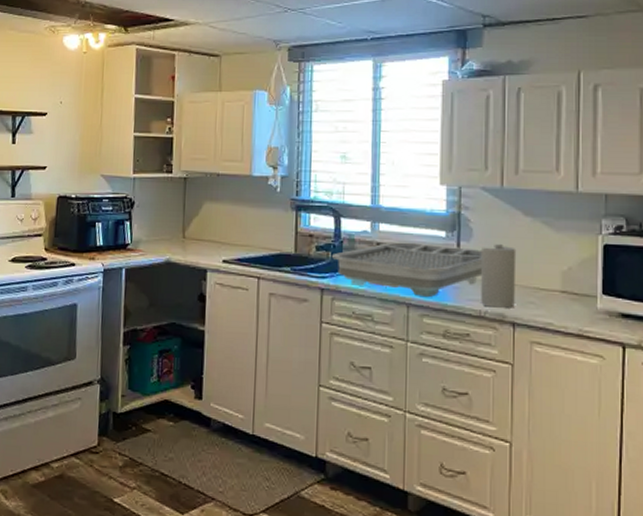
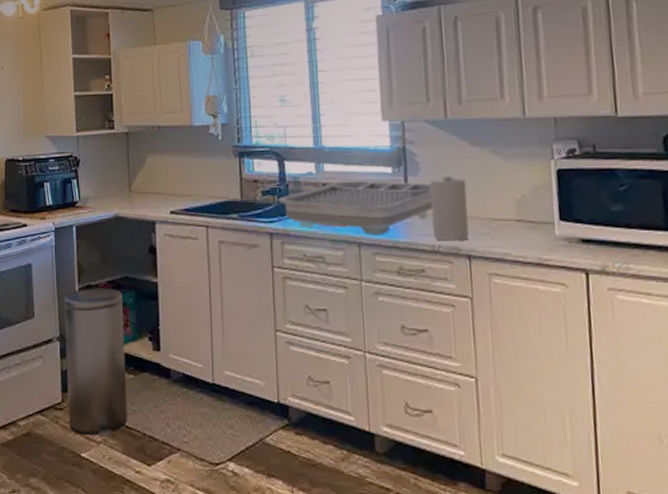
pedal bin: none [103,332,168,483] -> present [64,288,128,437]

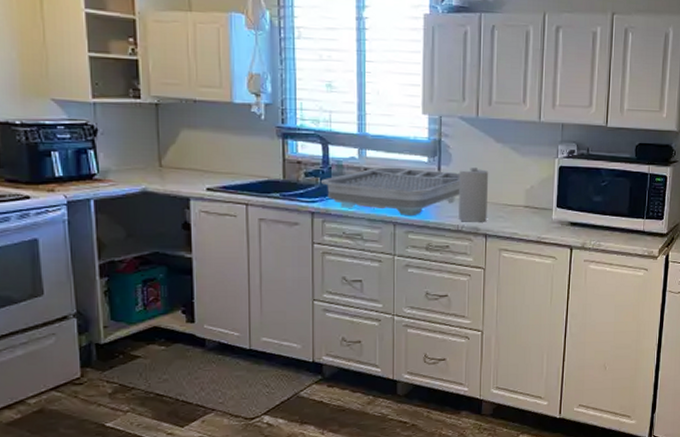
pedal bin: present [64,288,128,437] -> none [81,263,158,406]

